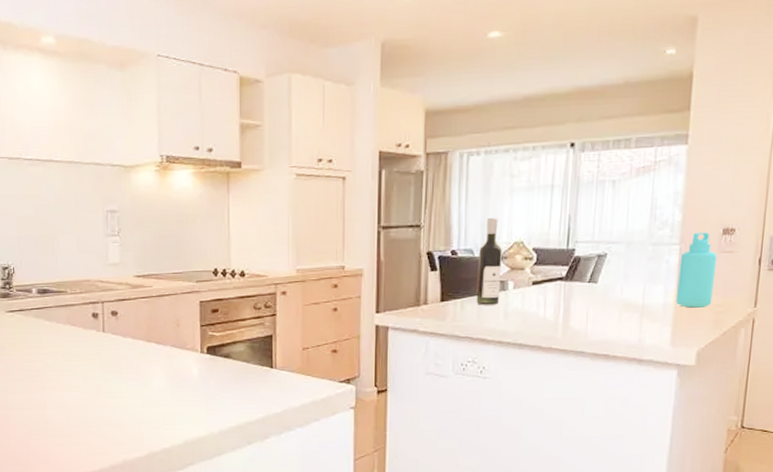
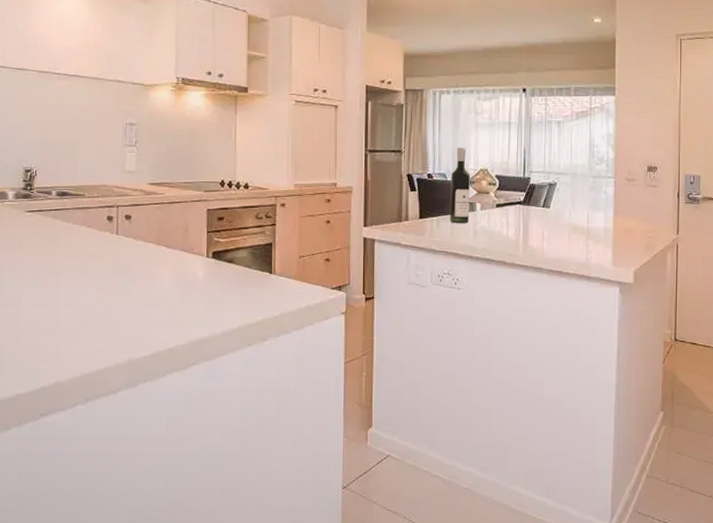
water bottle: present [675,232,718,308] -> none [614,168,645,233]

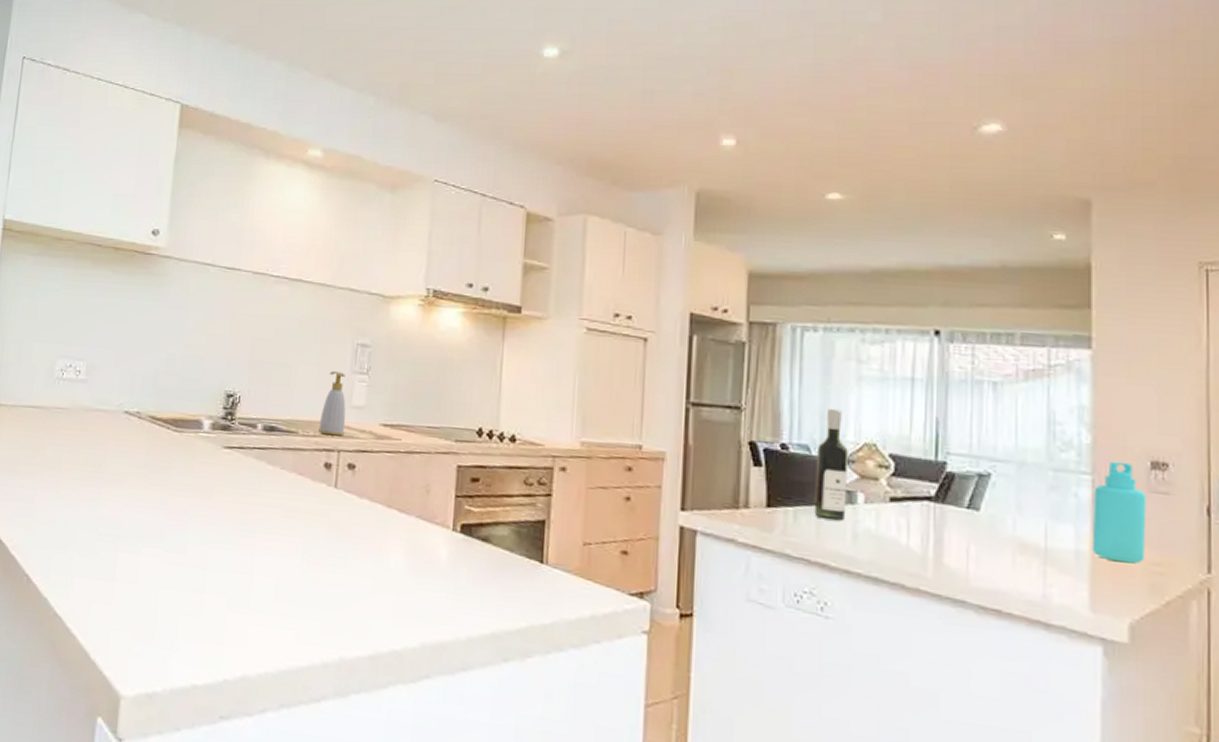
soap bottle: none [101,146,121,195] -> present [318,371,346,436]
water bottle: none [614,168,645,233] -> present [1091,461,1147,564]

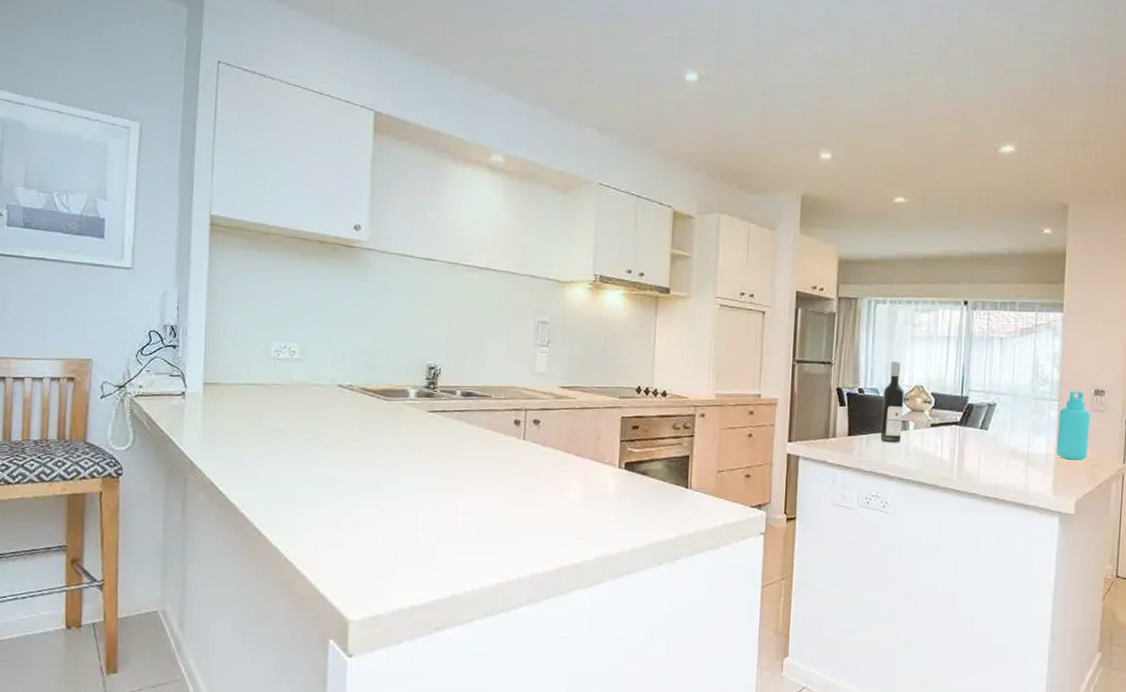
soap bottle: present [318,371,346,436] -> none [508,345,531,398]

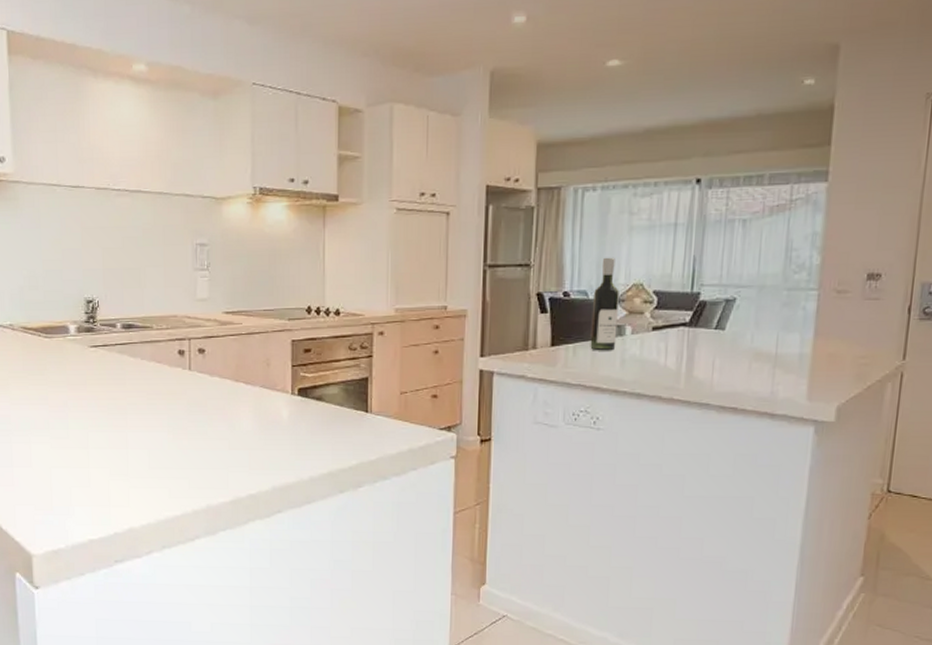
water bottle: present [1056,390,1091,460] -> none [812,276,861,359]

